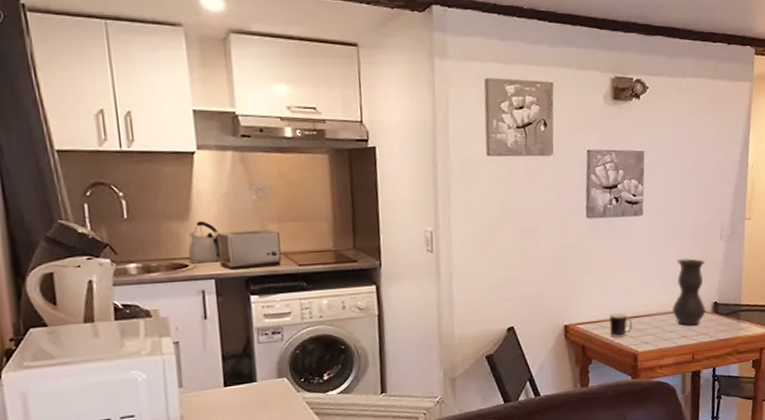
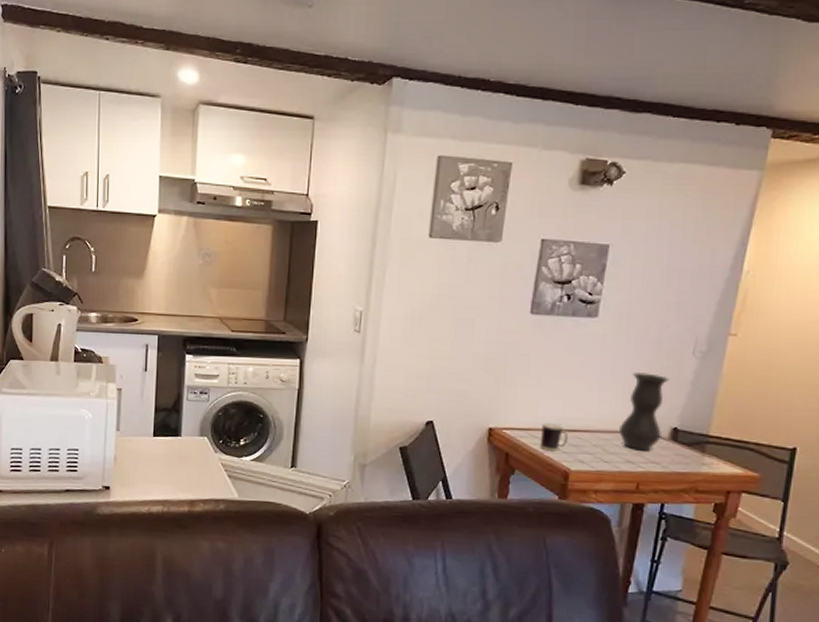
kettle: present [188,221,220,264] -> none [139,279,167,320]
toaster: present [216,229,282,271] -> none [163,292,218,330]

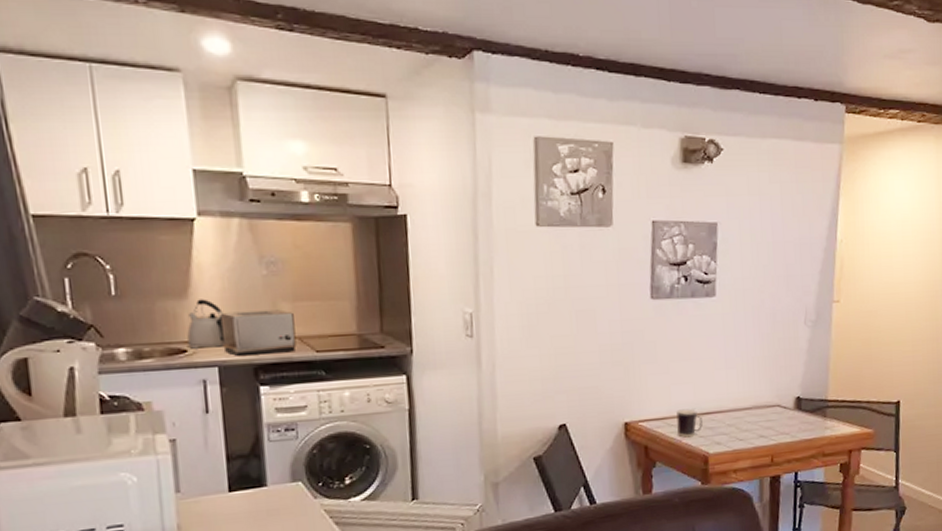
kettle: none [139,279,167,320] -> present [187,299,225,349]
toaster: none [163,292,218,330] -> present [219,309,297,357]
vase: present [619,371,670,451] -> none [749,346,788,425]

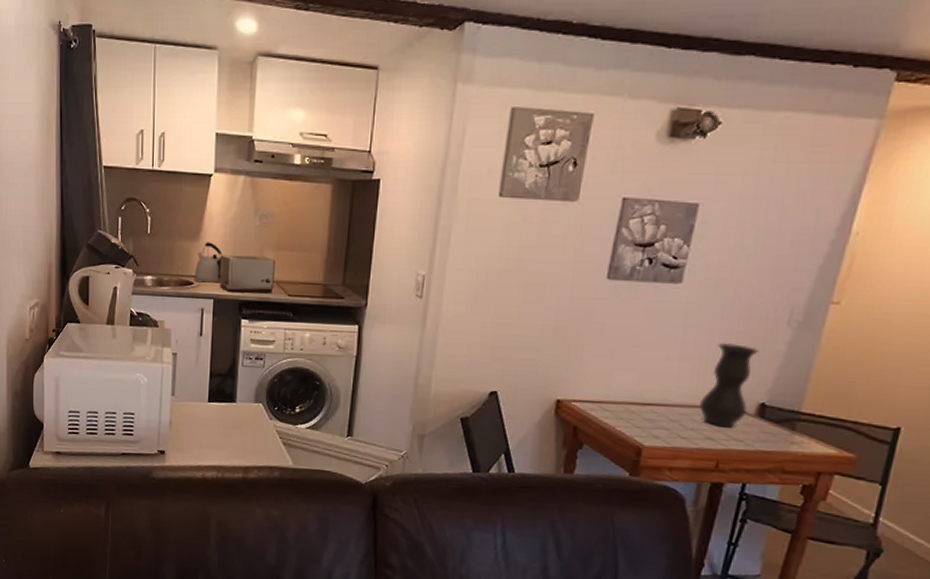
mug: present [676,409,703,438] -> none [612,395,643,426]
vase: none [749,346,788,425] -> present [699,342,760,428]

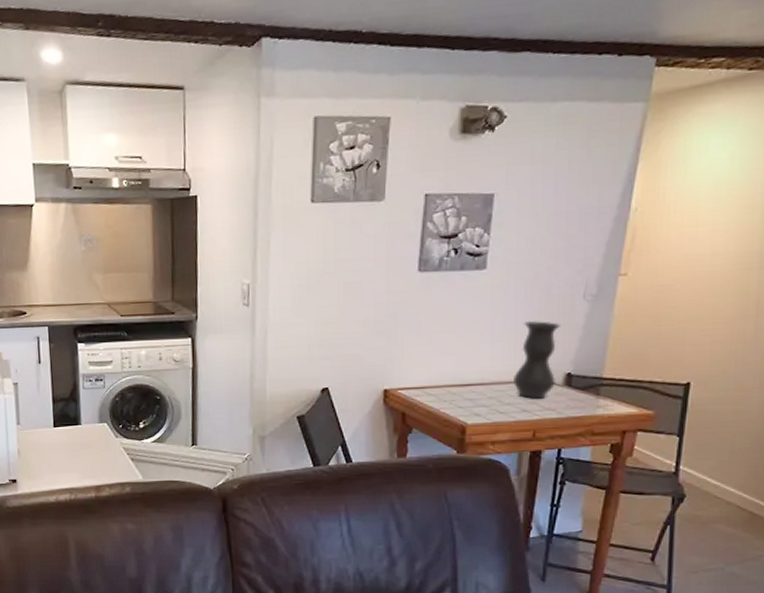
kettle: present [195,242,223,283] -> none [26,271,53,311]
toaster: present [219,255,275,294] -> none [50,280,106,319]

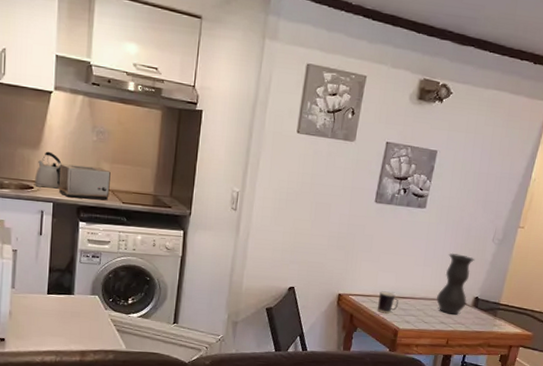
kettle: none [26,271,53,311] -> present [35,151,62,189]
toaster: none [50,280,106,319] -> present [58,164,111,201]
mug: none [436,379,462,407] -> present [378,291,399,314]

